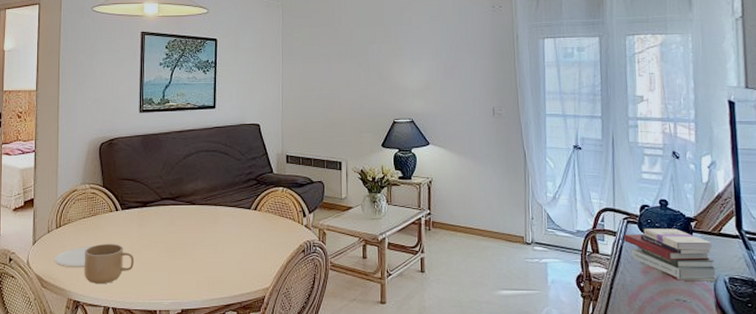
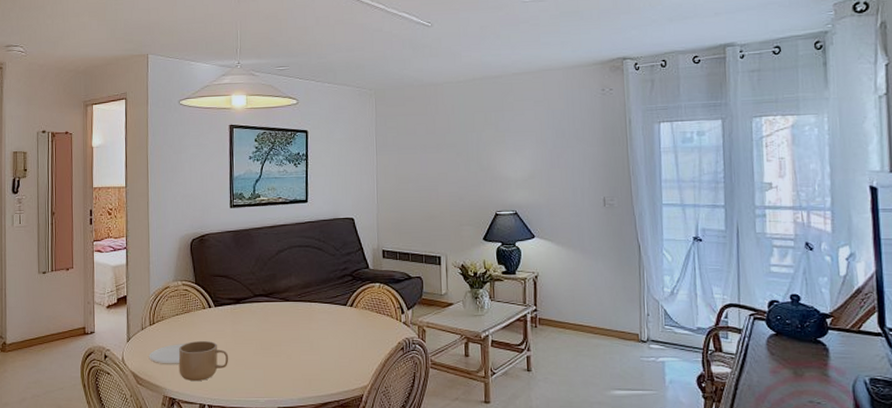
books: present [624,228,717,283] -> none [750,325,856,384]

